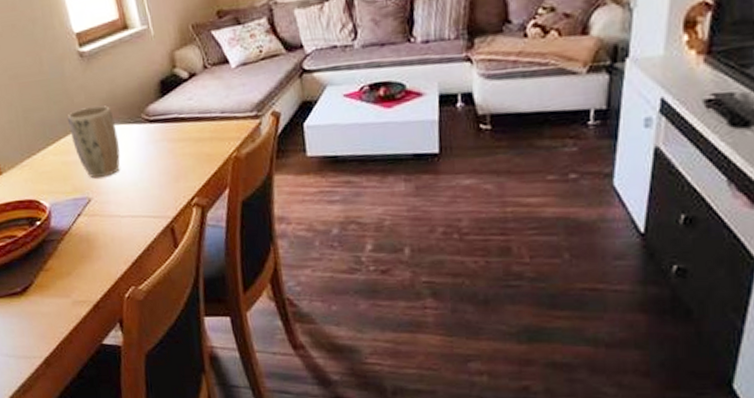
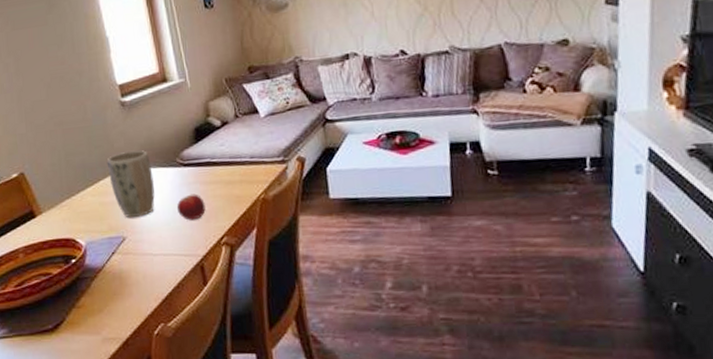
fruit: none [144,152,174,181] -> present [177,193,205,220]

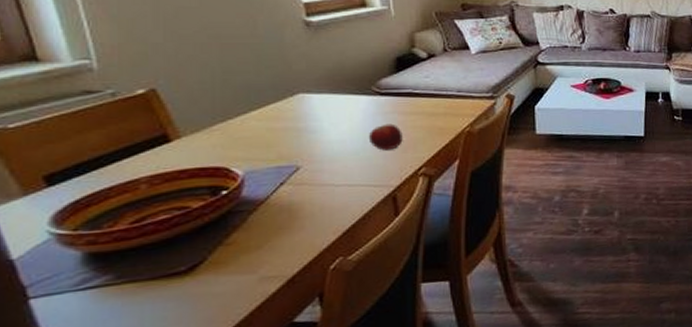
plant pot: present [106,150,155,218] -> none [281,75,343,146]

